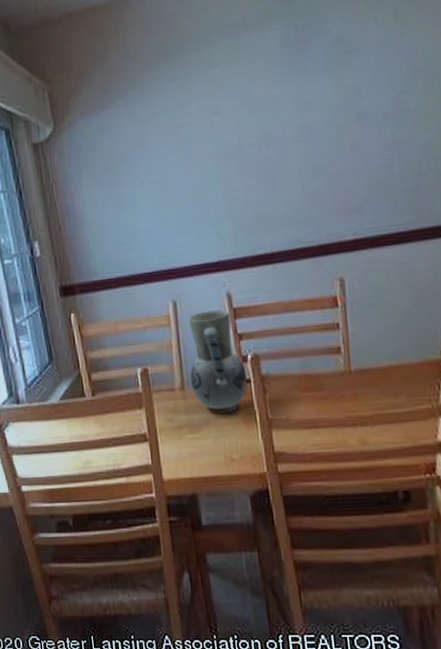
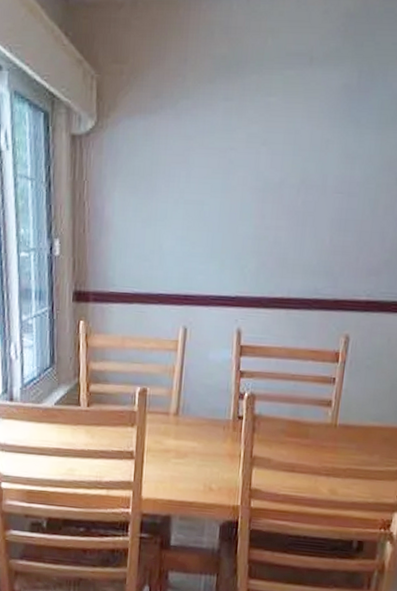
vase: present [188,309,247,414] -> none [186,343,240,445]

